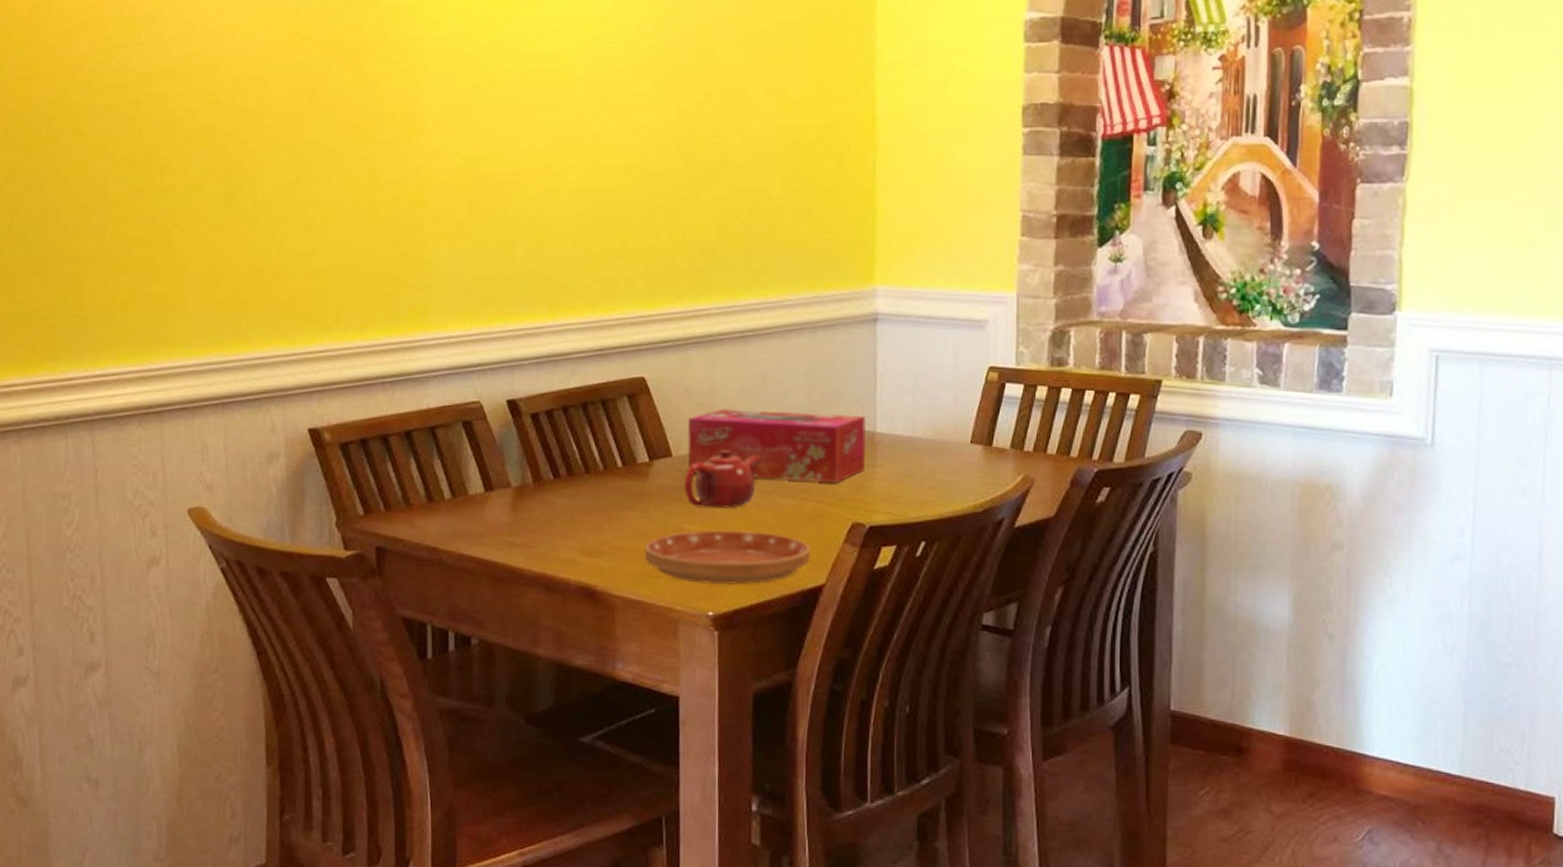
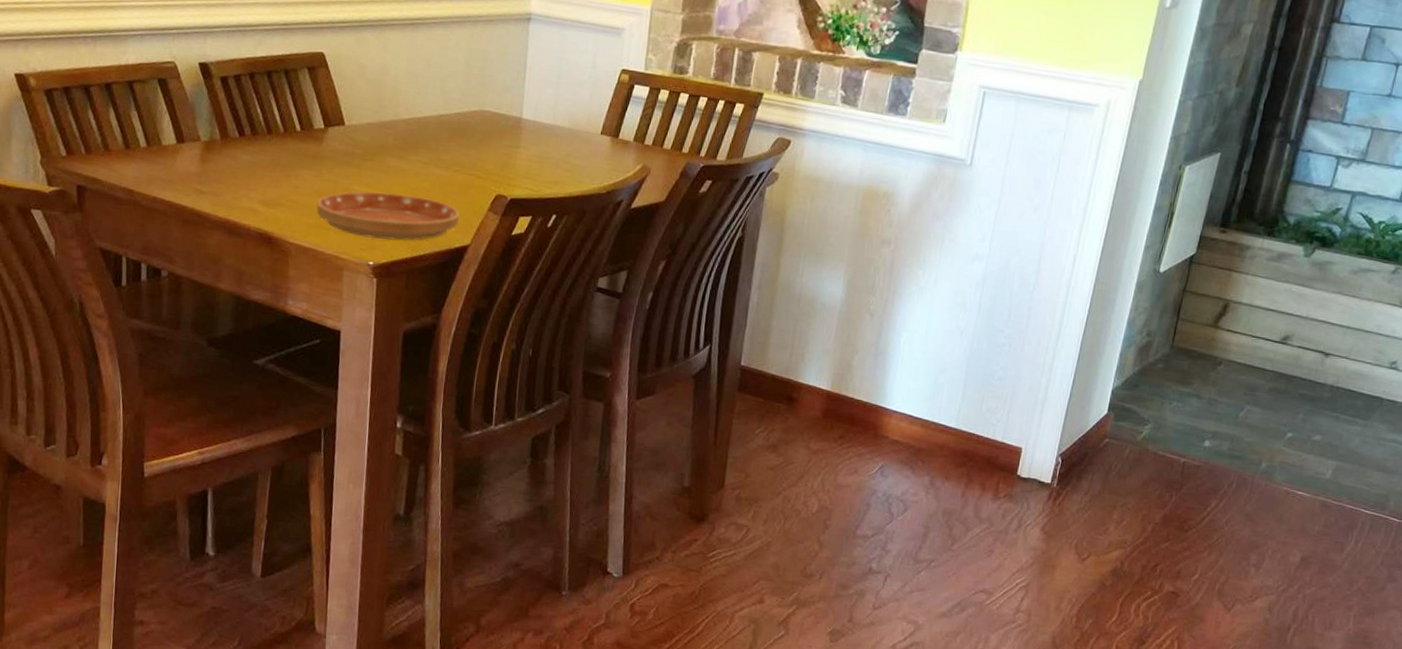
teapot: present [684,449,763,509] -> none [353,122,424,175]
tissue box: present [687,409,867,484] -> none [358,86,514,160]

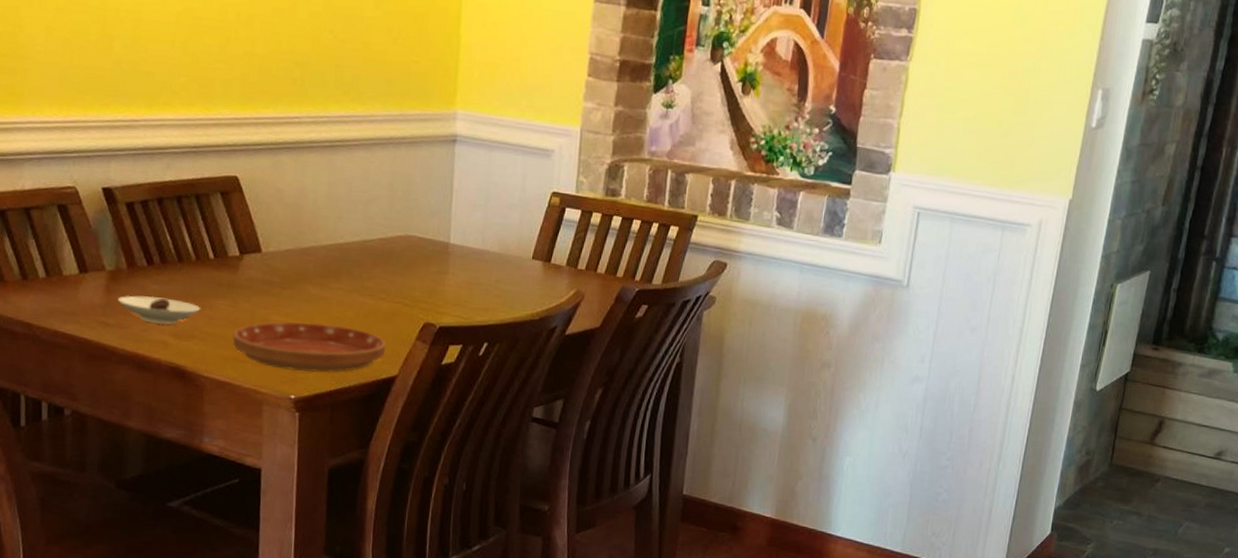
saucer: none [211,164,288,194] -> present [117,295,201,326]

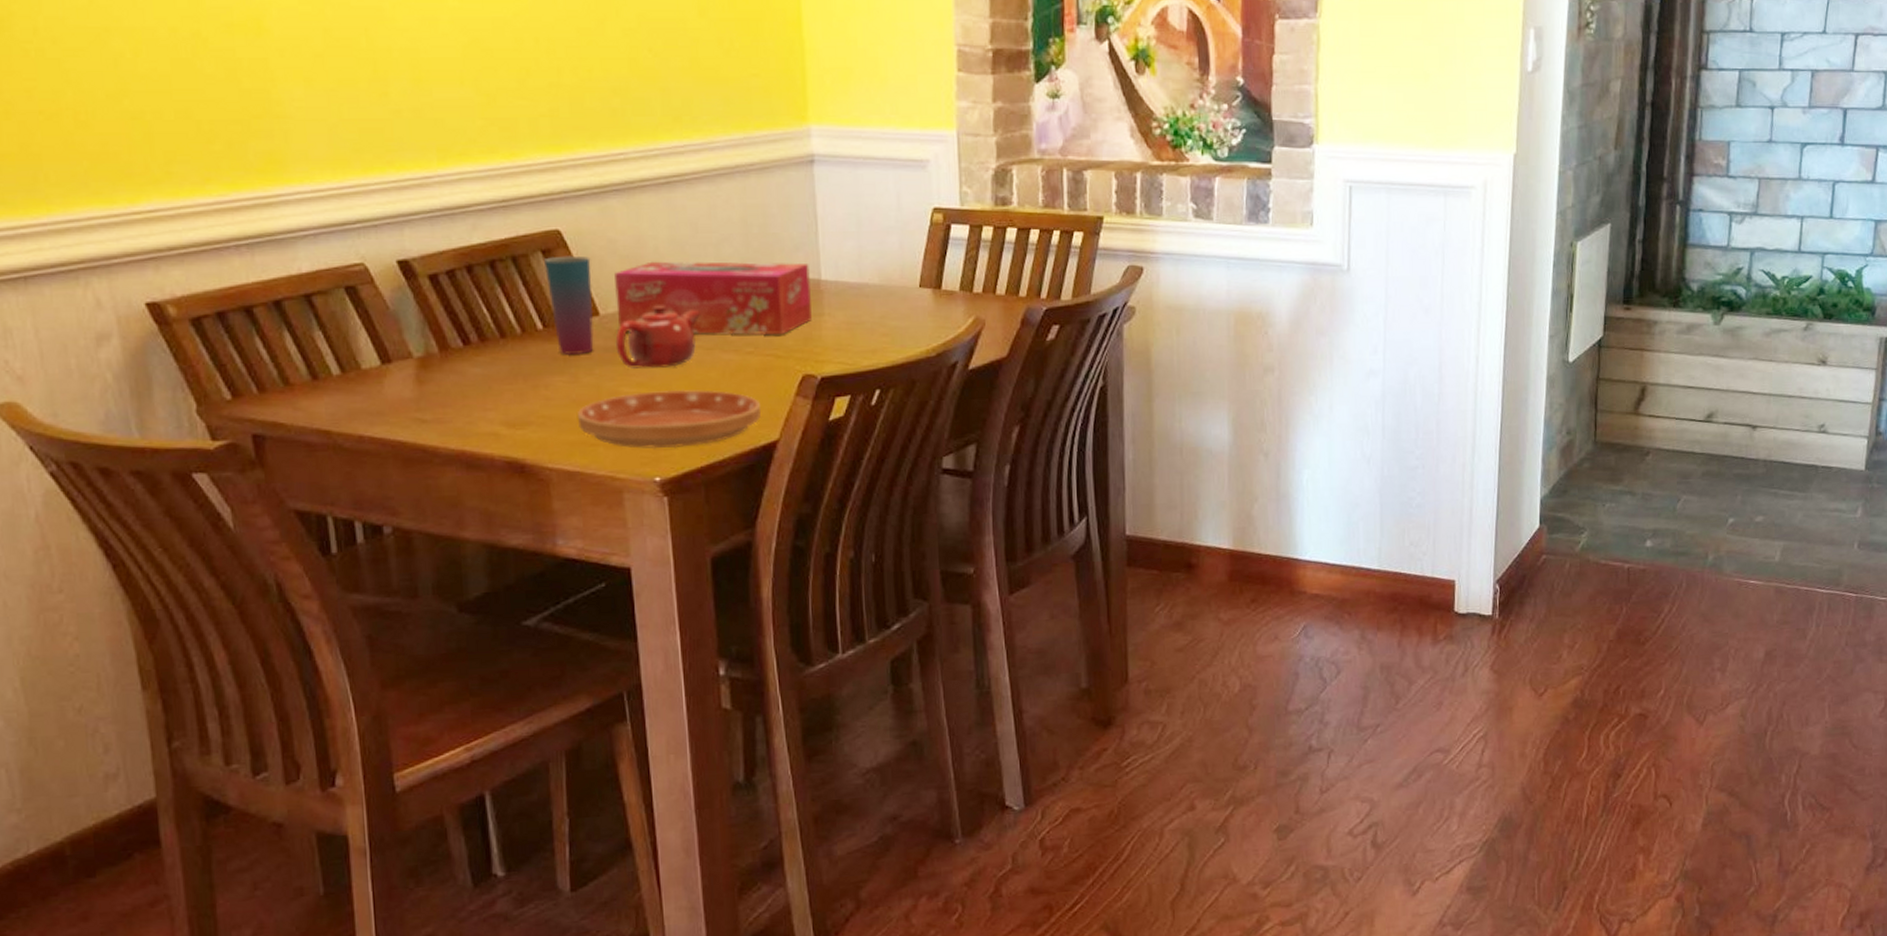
saucer: present [117,295,201,326] -> none [432,381,535,414]
cup: none [221,199,260,284] -> present [544,255,594,354]
teapot: none [271,249,346,304] -> present [615,305,702,369]
tissue box: none [276,211,441,287] -> present [614,261,812,335]

